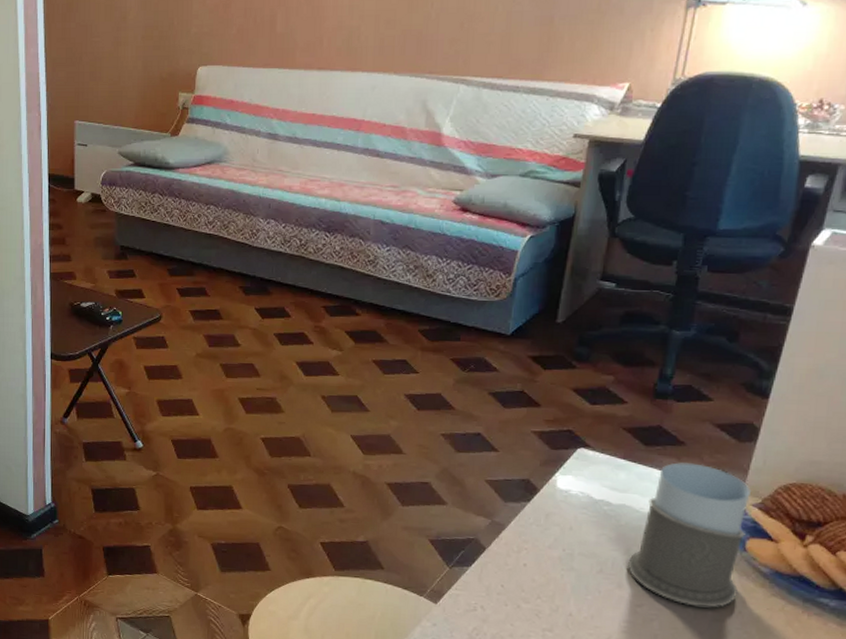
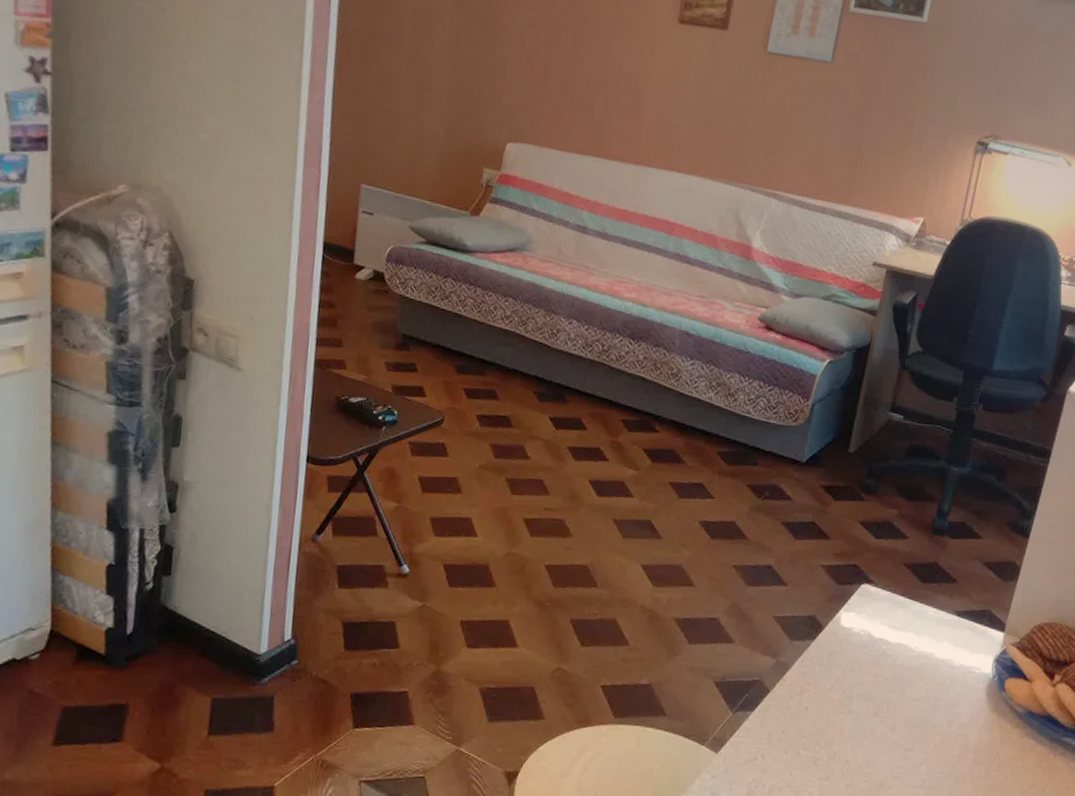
mug: present [628,462,752,608] -> none [901,600,1012,750]

